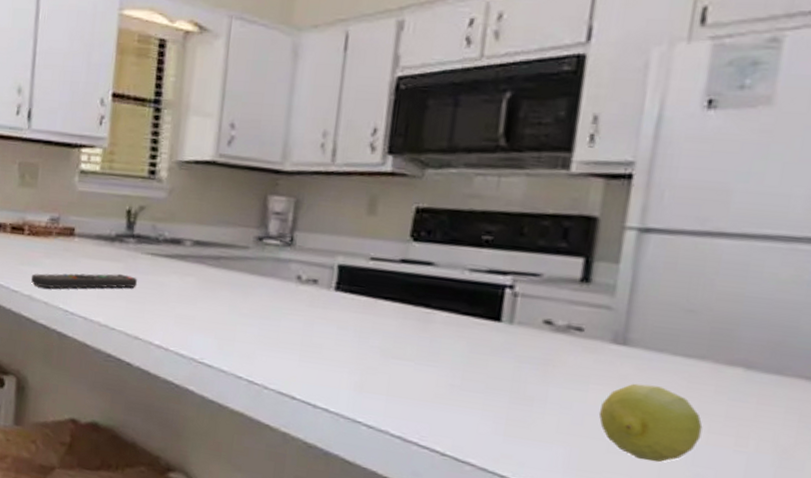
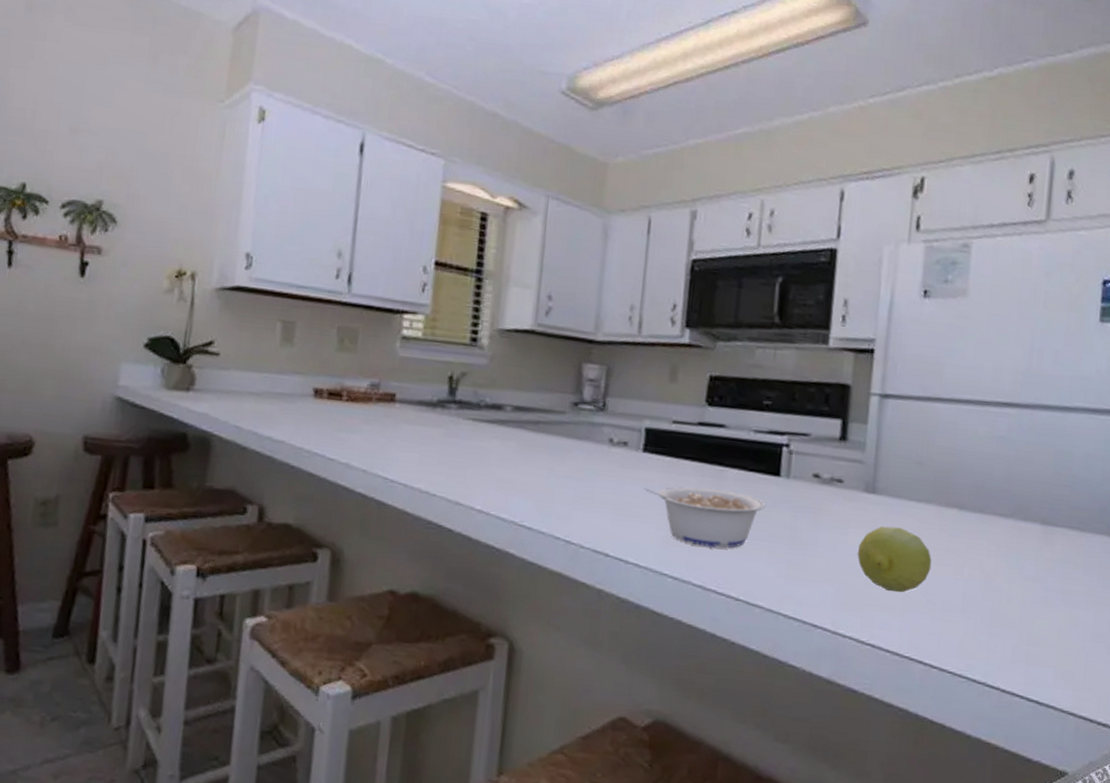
remote control: present [31,273,138,289] -> none [348,439,460,456]
legume: none [334,328,482,399] -> present [642,486,766,549]

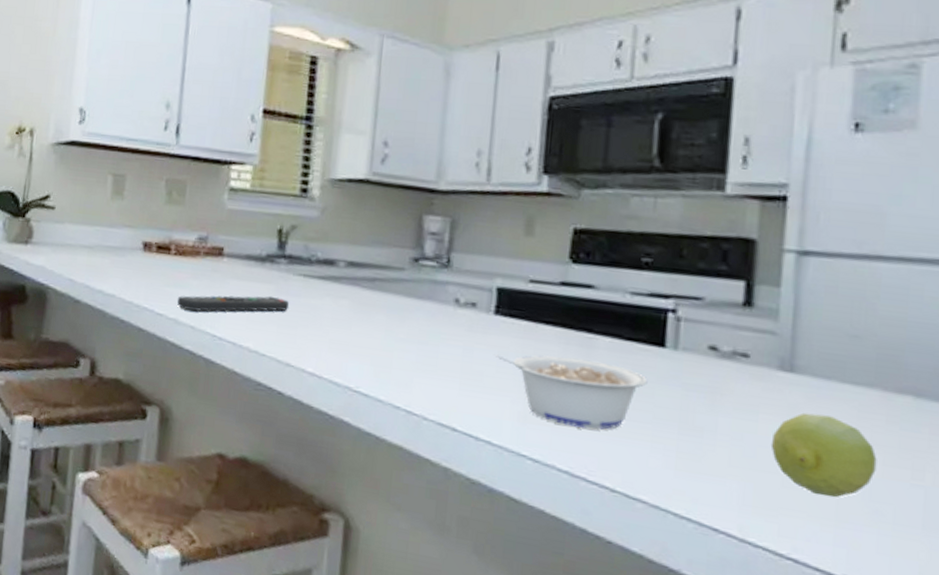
remote control: none [348,439,460,456] -> present [177,295,290,312]

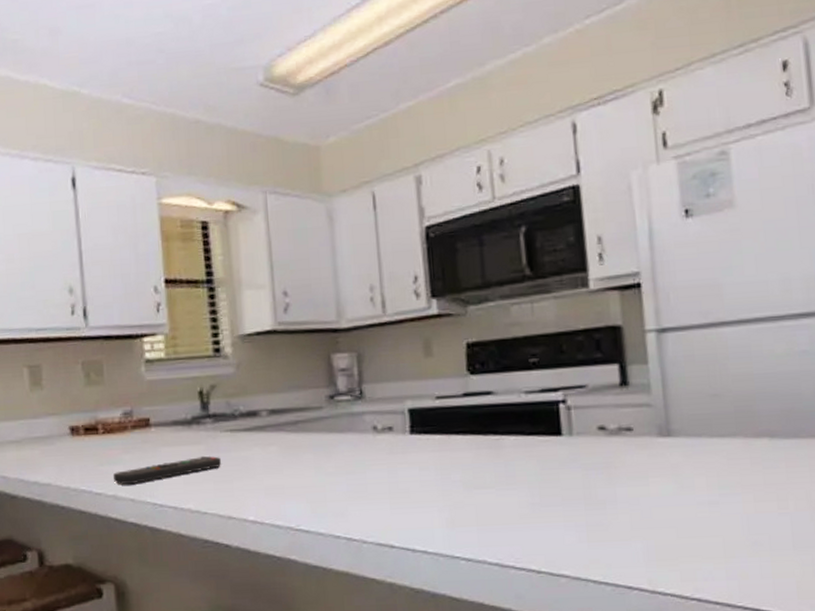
legume: present [494,354,648,430] -> none [416,459,552,522]
fruit: present [770,412,877,498] -> none [662,468,750,539]

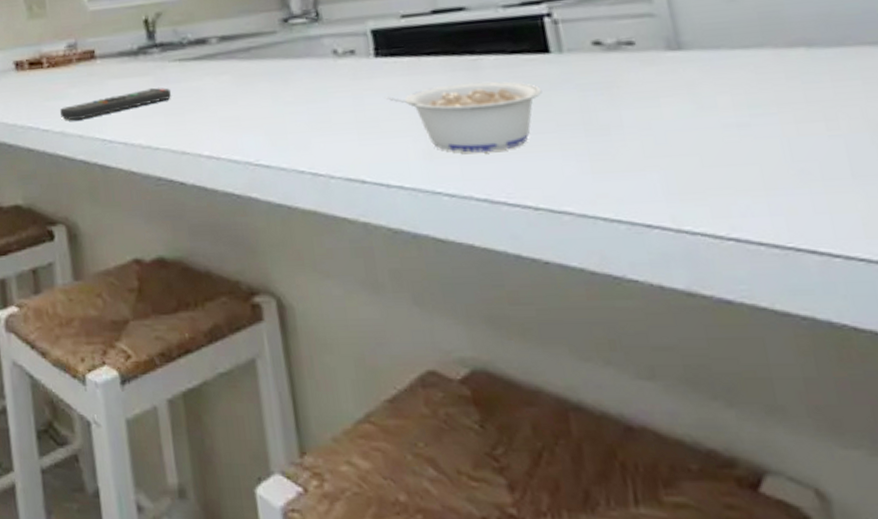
legume: none [416,459,552,522] -> present [385,81,542,153]

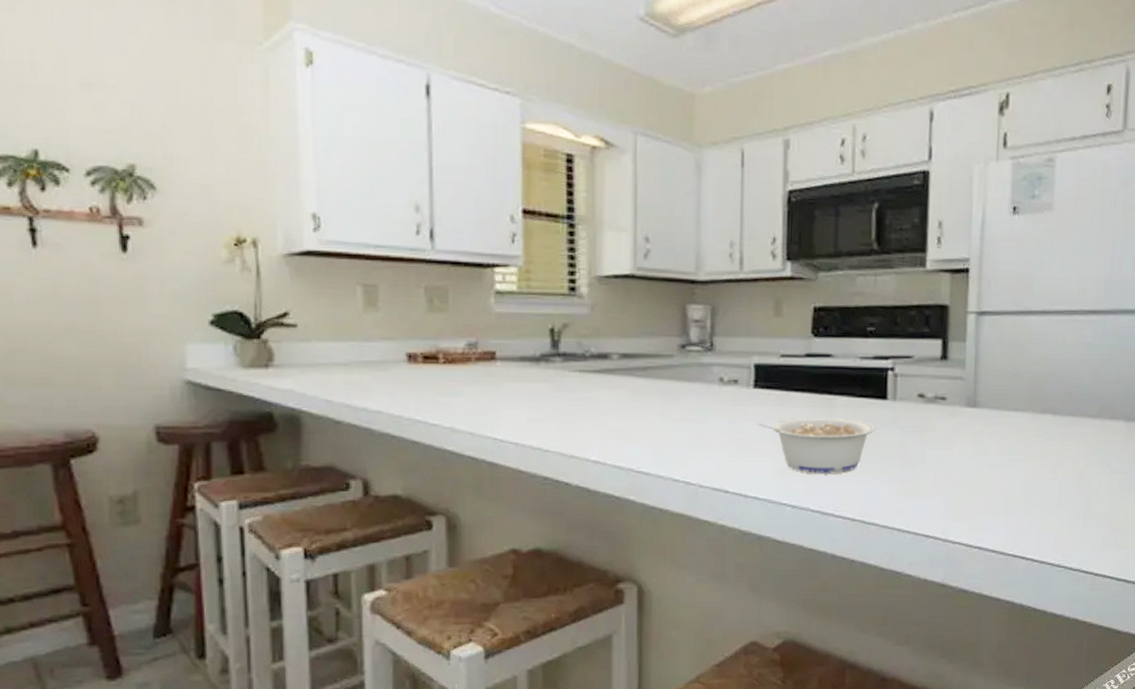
remote control: present [59,87,172,121] -> none [451,394,568,418]

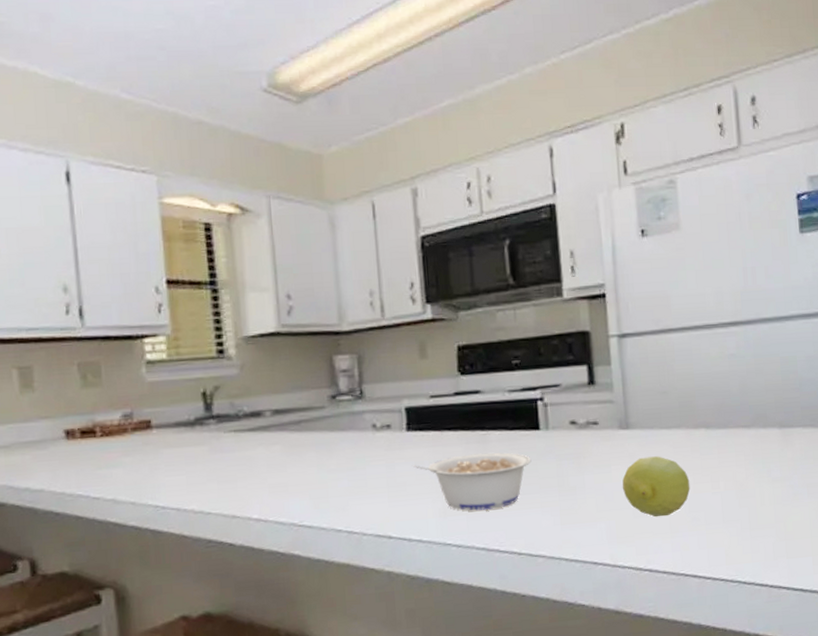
fruit: none [962,437,1030,497] -> present [622,456,690,517]

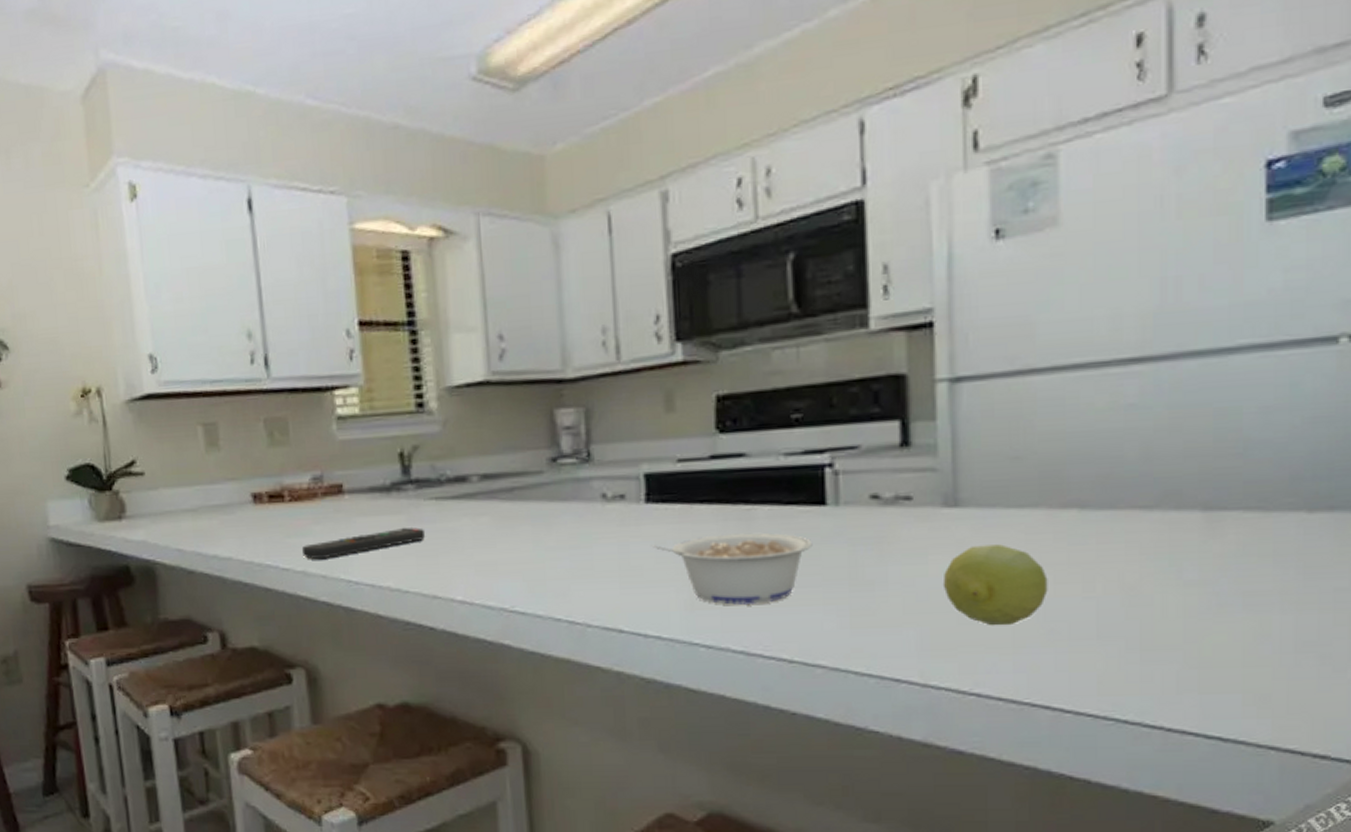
remote control: none [111,456,226,488] -> present [301,527,426,560]

